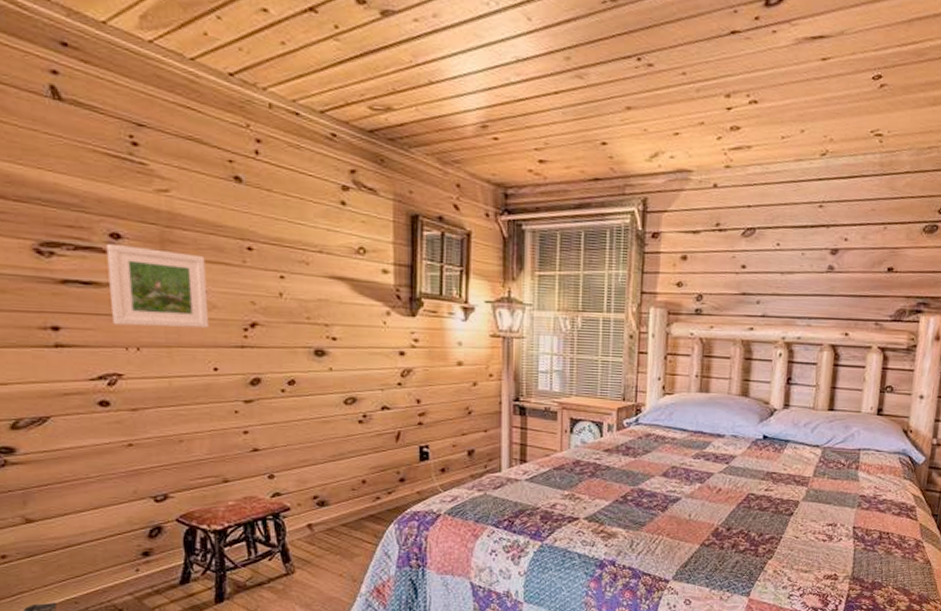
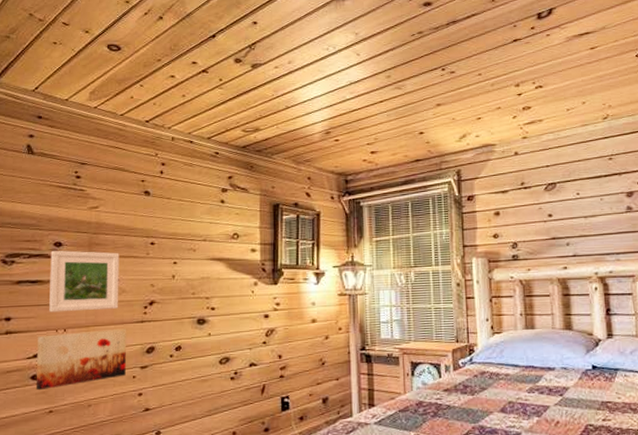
wall art: none [101,353,225,420] -> present [35,329,127,391]

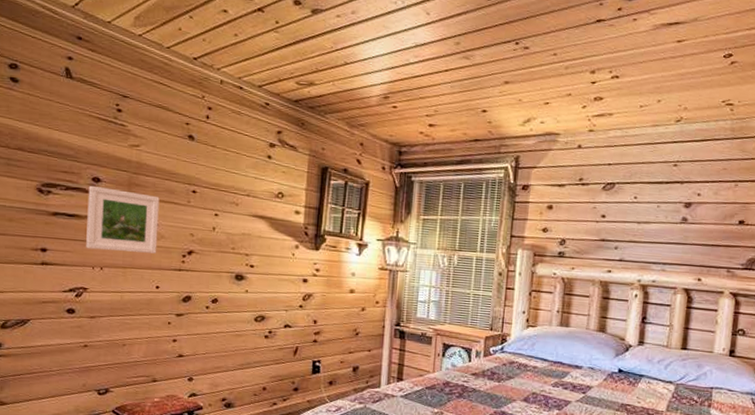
wall art: present [35,329,127,391] -> none [71,271,164,325]

